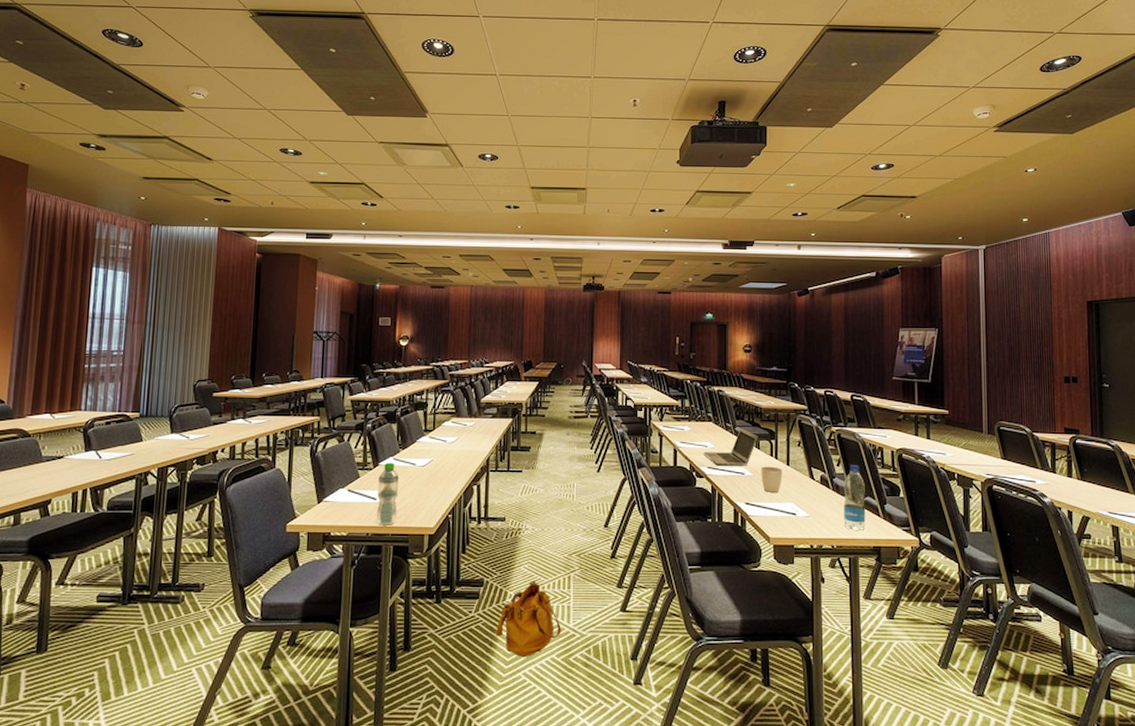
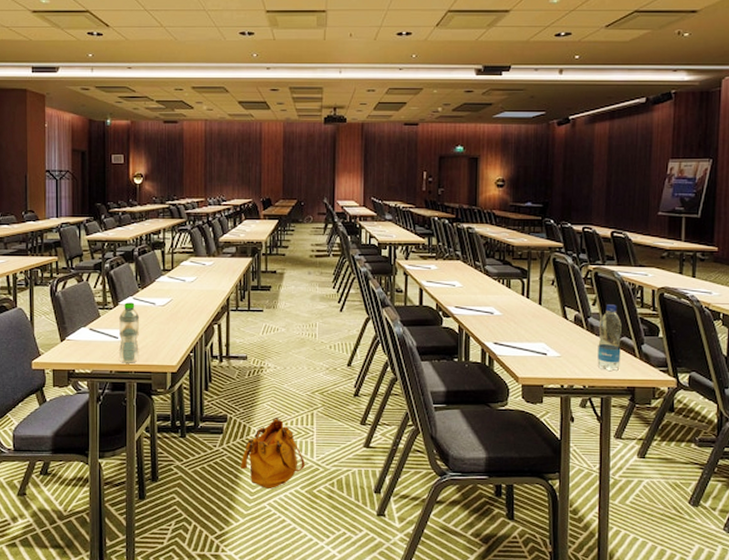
laptop: present [703,428,758,466] -> none [450,267,509,306]
cup: present [761,466,782,492] -> none [511,306,534,332]

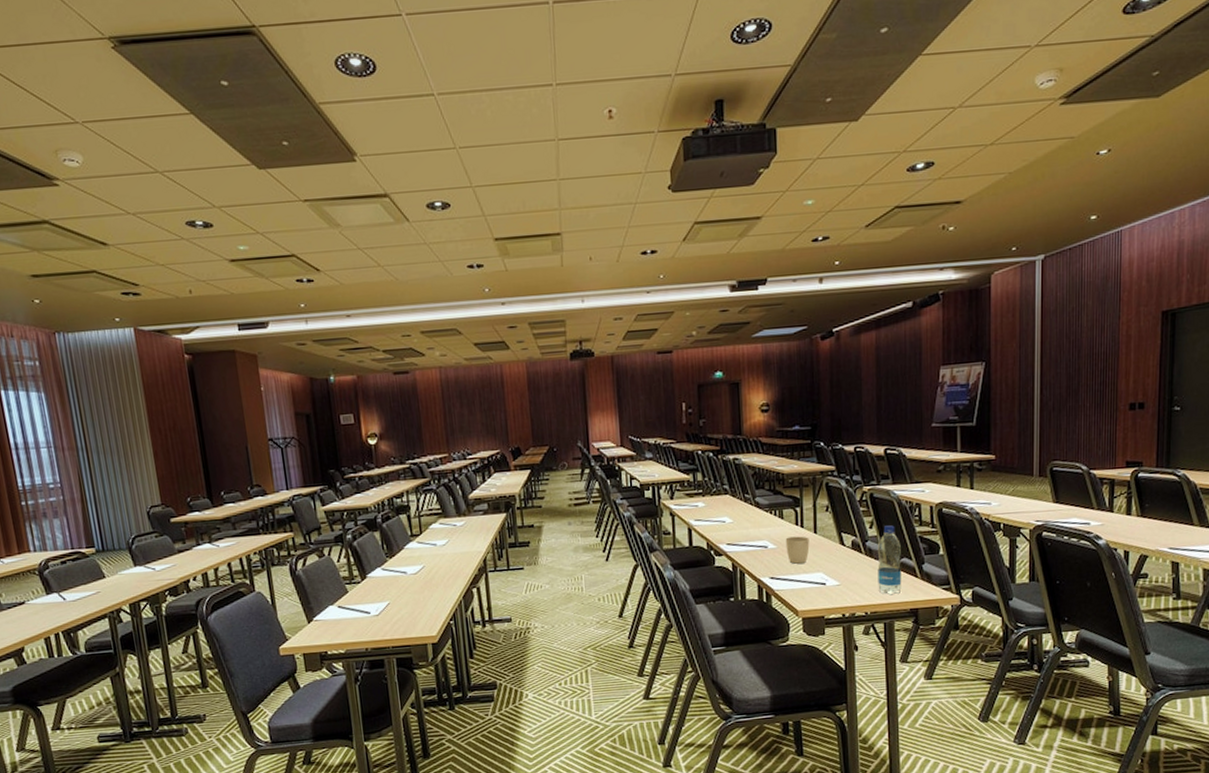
water bottle: present [118,302,140,363] -> none [369,573,396,639]
handbag: present [241,416,305,488] -> none [516,678,584,752]
cup: none [511,306,534,332] -> present [785,536,810,564]

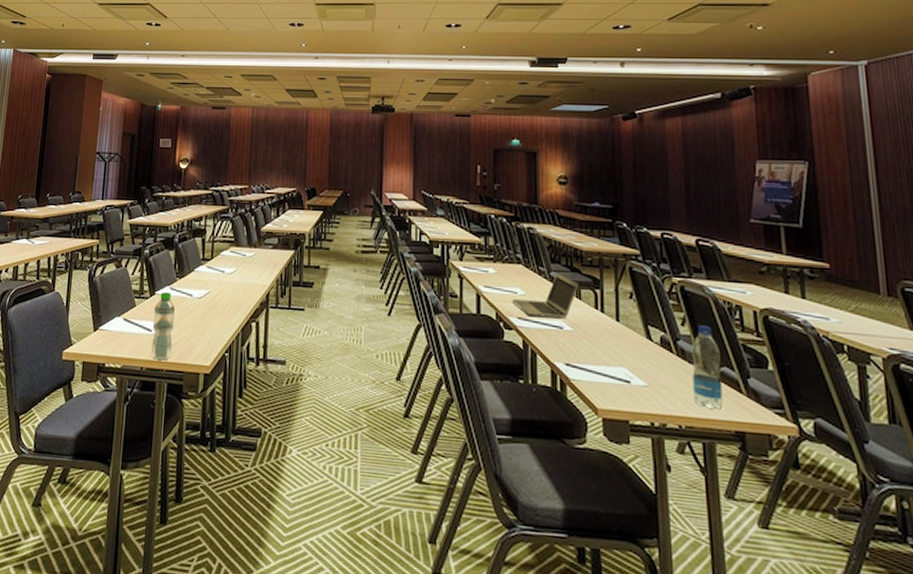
water bottle: none [369,573,396,639] -> present [150,292,176,360]
laptop: none [721,498,781,541] -> present [512,273,579,319]
cup: present [785,536,810,564] -> none [583,320,611,353]

